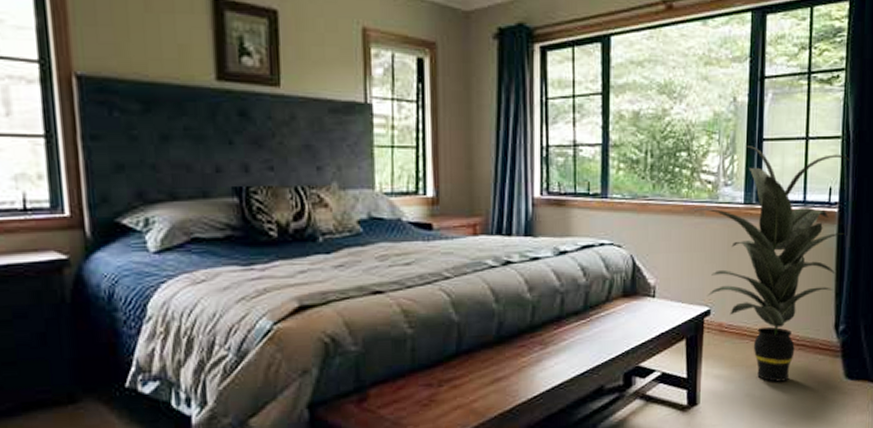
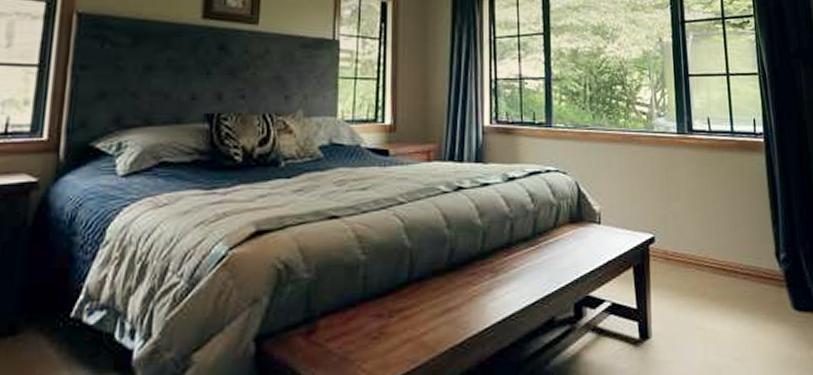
indoor plant: present [689,146,852,382] -> none [627,81,774,314]

